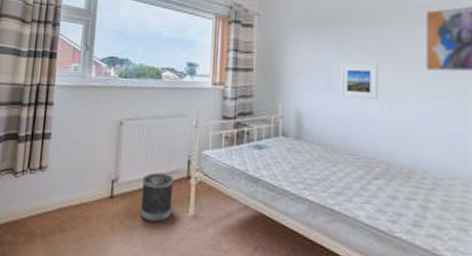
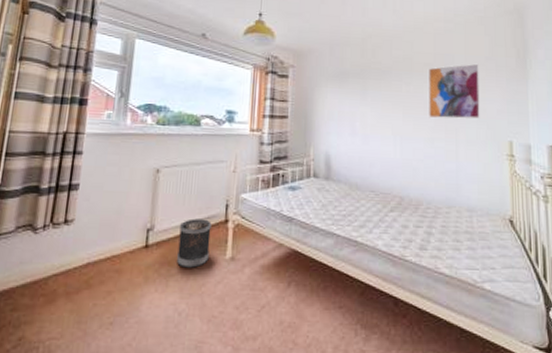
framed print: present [341,63,378,99] -> none [363,111,393,142]

